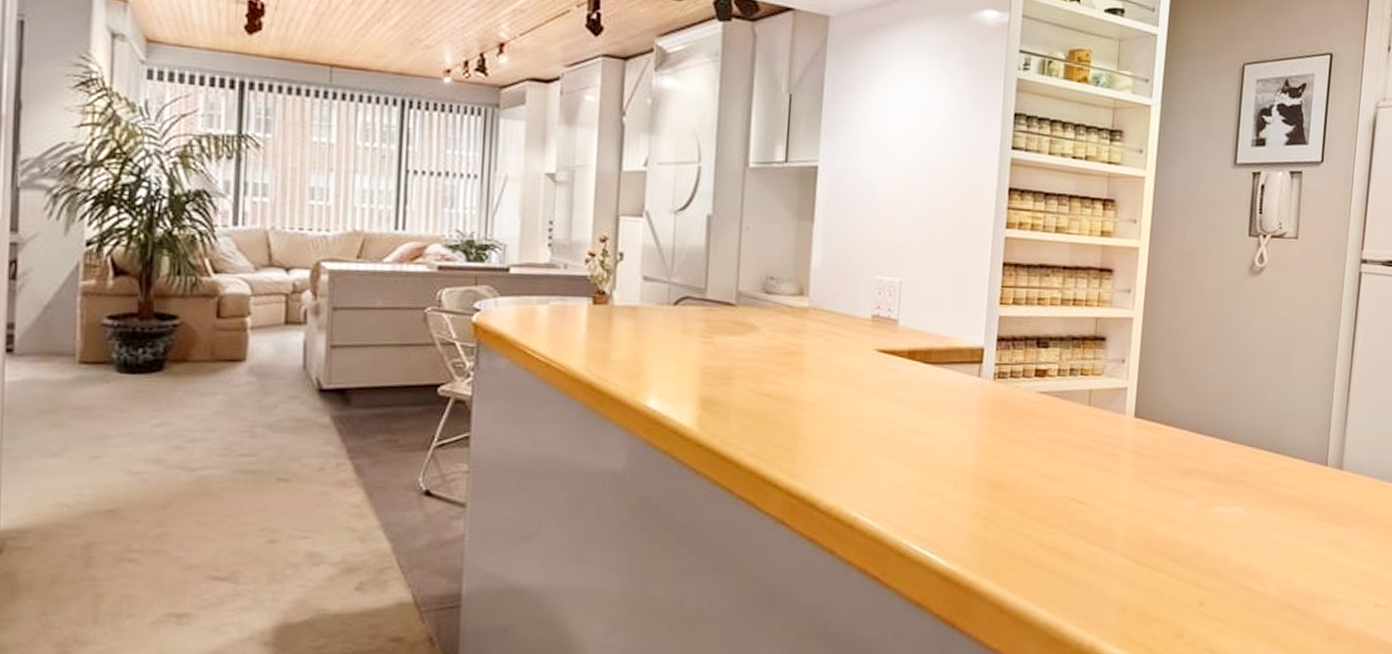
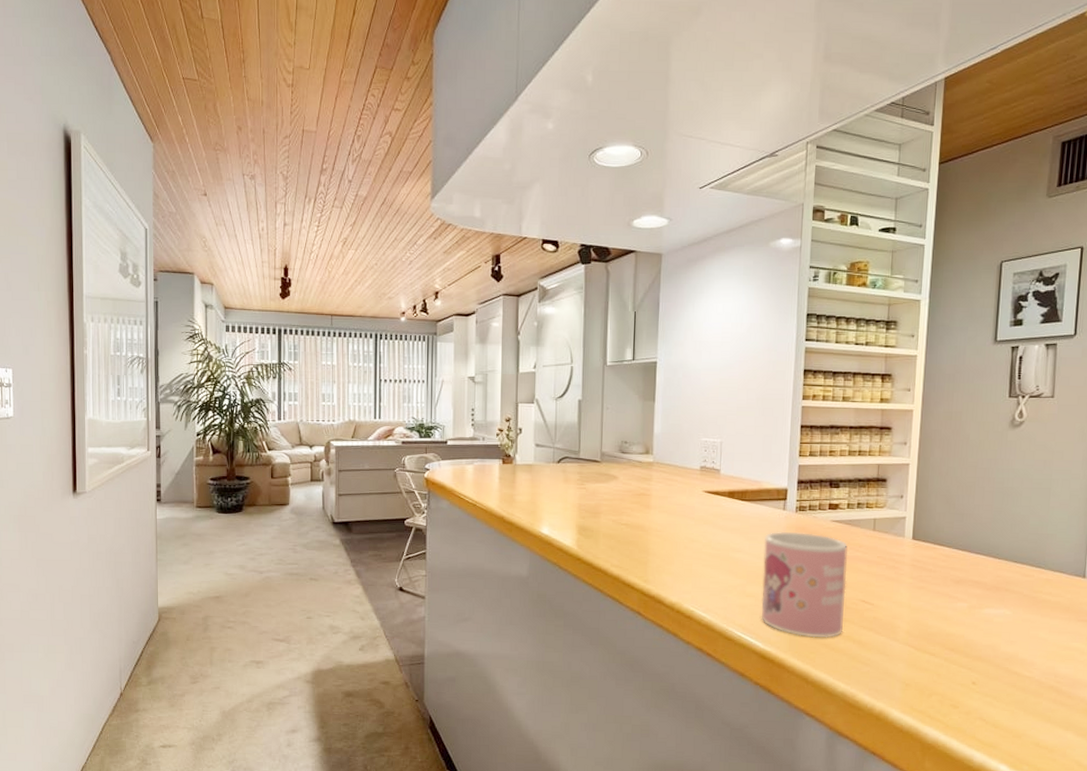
mug: none [945,406,1057,551] -> present [761,531,848,638]

